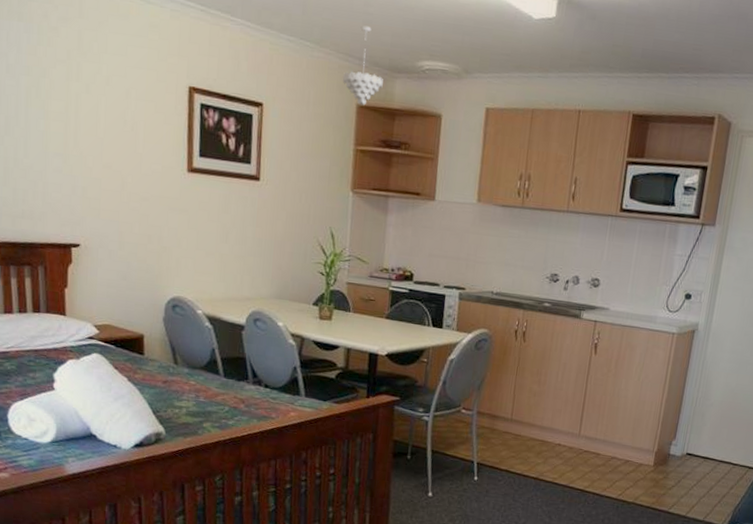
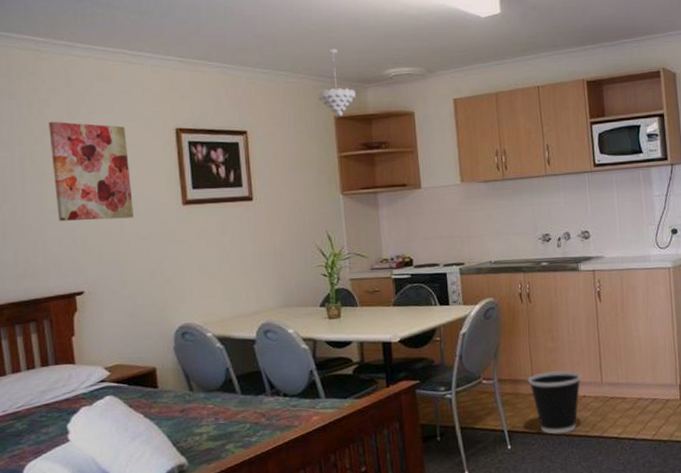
wall art: none [57,54,137,176] -> present [49,121,134,221]
wastebasket: none [507,413,560,476] -> present [528,370,581,434]

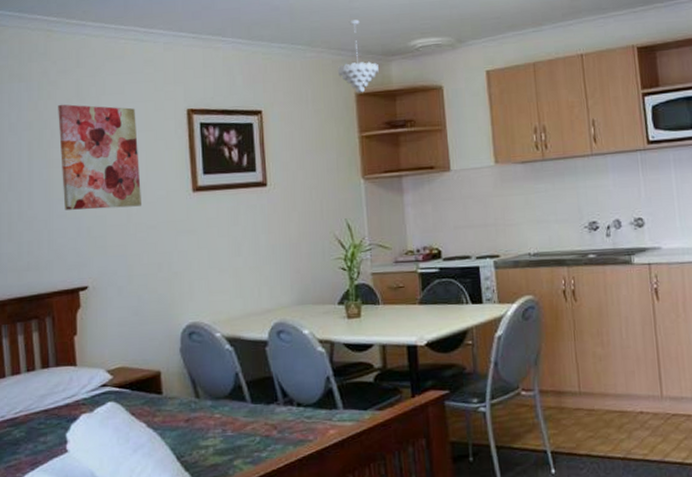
wastebasket: present [528,370,581,434] -> none [574,381,637,457]

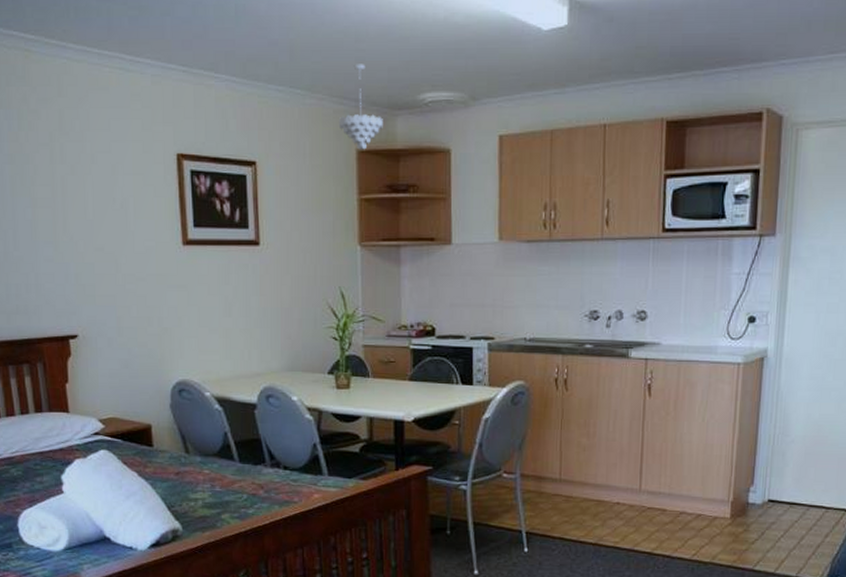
wall art: present [58,104,141,210] -> none [40,137,130,256]

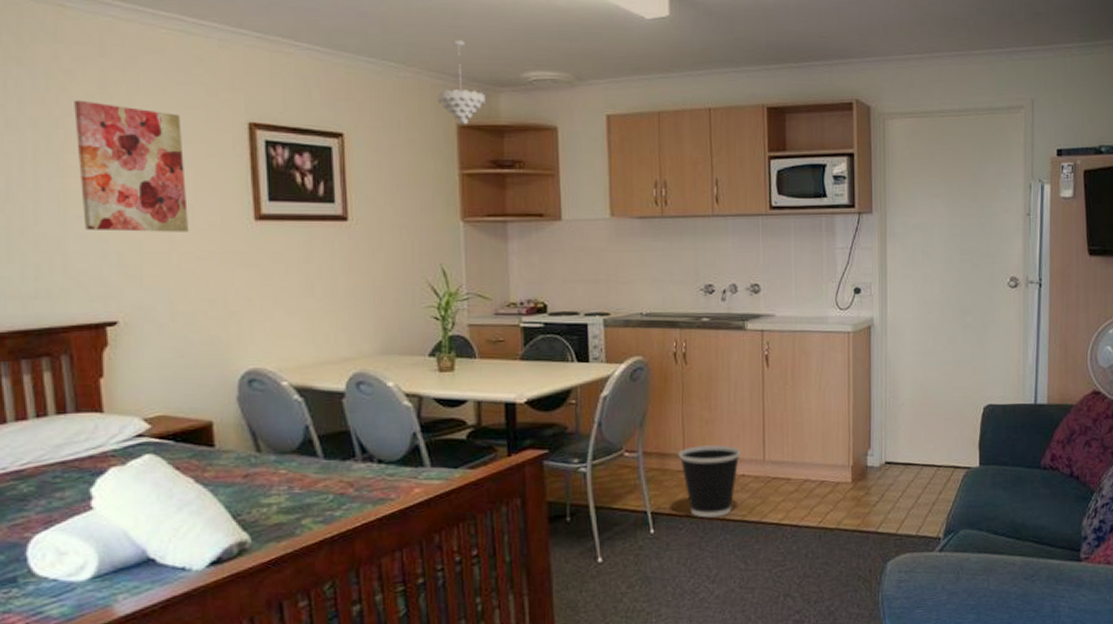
wall art: none [40,137,130,256] -> present [74,99,188,232]
wastebasket: none [555,471,617,542] -> present [678,445,740,518]

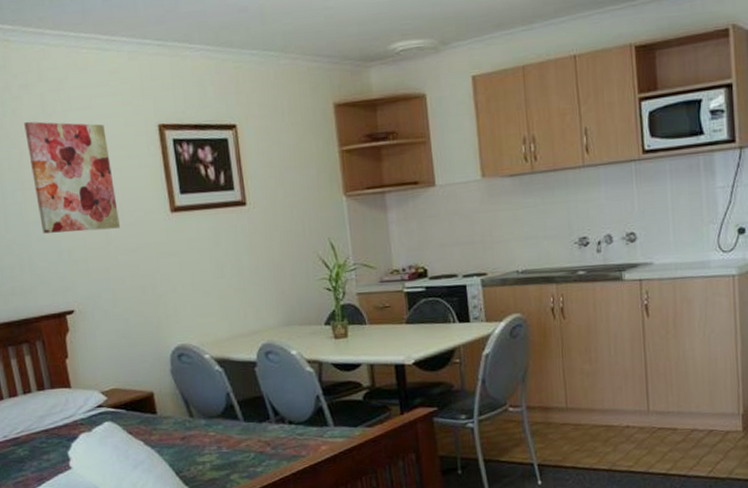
pendant light: present [436,40,485,125] -> none [313,21,358,104]
wastebasket: present [678,445,740,518] -> none [561,397,624,469]

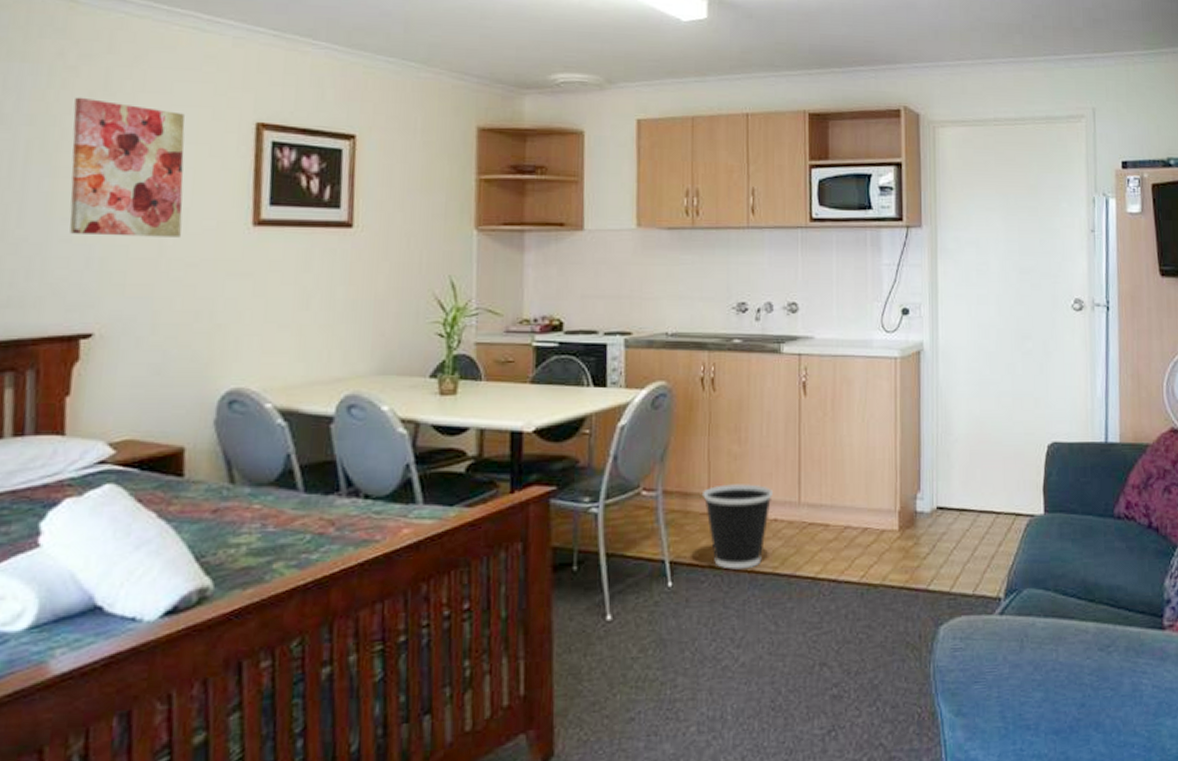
wastebasket: none [561,397,624,469] -> present [703,484,773,570]

